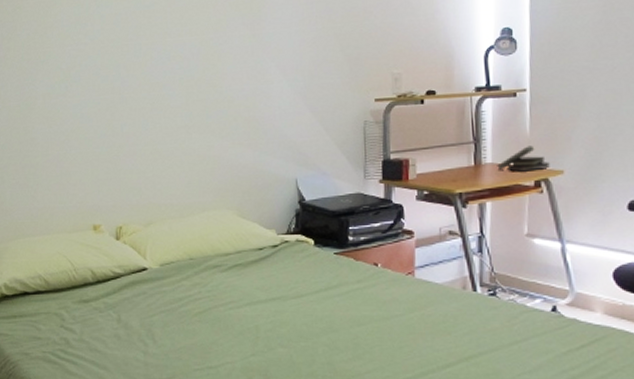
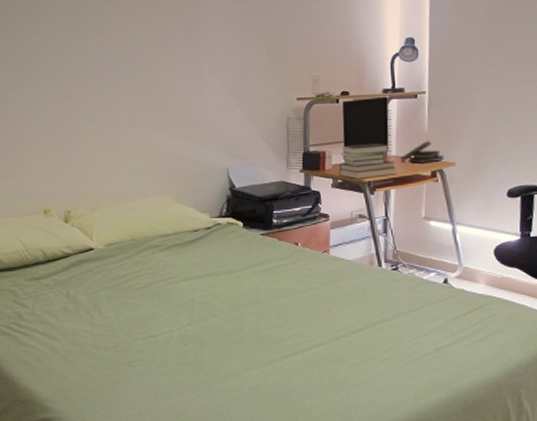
books: none [424,148,493,190] -> present [338,143,397,179]
computer monitor: none [428,95,483,160] -> present [342,96,389,153]

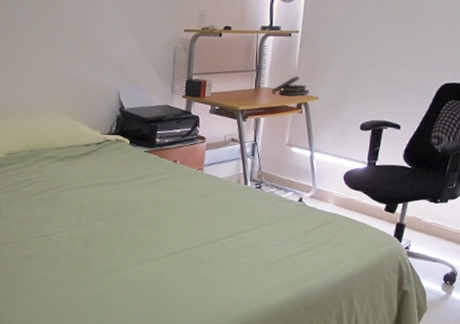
books: present [338,143,397,179] -> none [217,75,267,107]
computer monitor: present [342,96,389,153] -> none [222,33,265,85]

